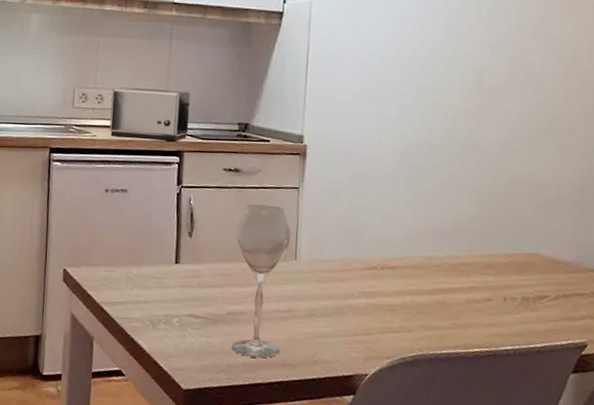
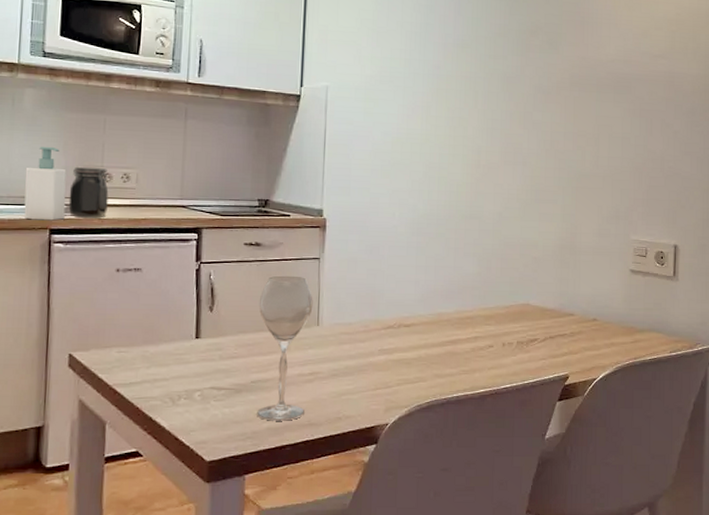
soap bottle: none [29,68,65,140] -> present [23,146,67,221]
jar: none [66,88,100,140] -> present [68,166,109,219]
toaster: present [109,87,190,142] -> none [120,165,208,219]

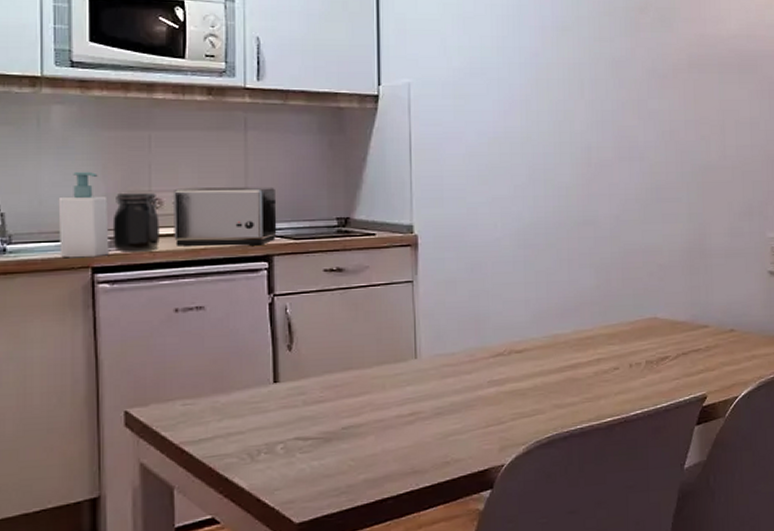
toaster: none [120,165,208,219] -> present [172,186,277,247]
wineglass: present [257,275,313,421] -> none [345,303,409,472]

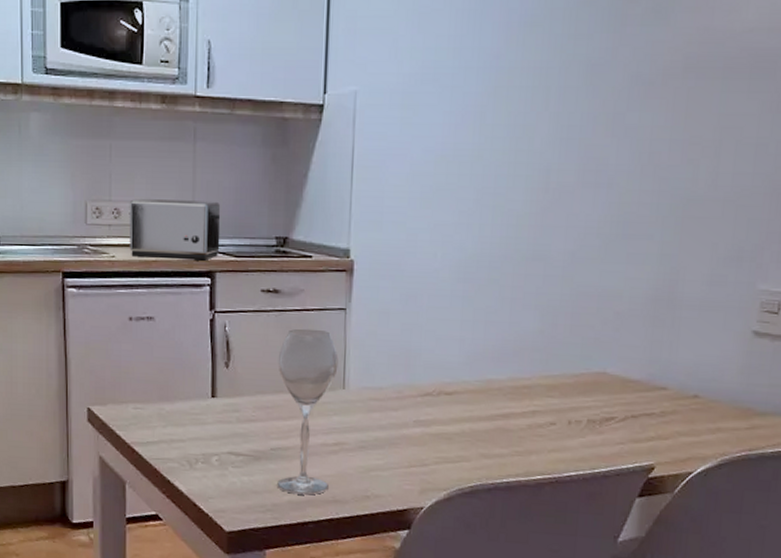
soap bottle: present [58,171,109,259] -> none [36,178,76,263]
jar: present [112,192,159,254] -> none [79,201,118,261]
wineglass: none [345,303,409,472] -> present [277,328,339,495]

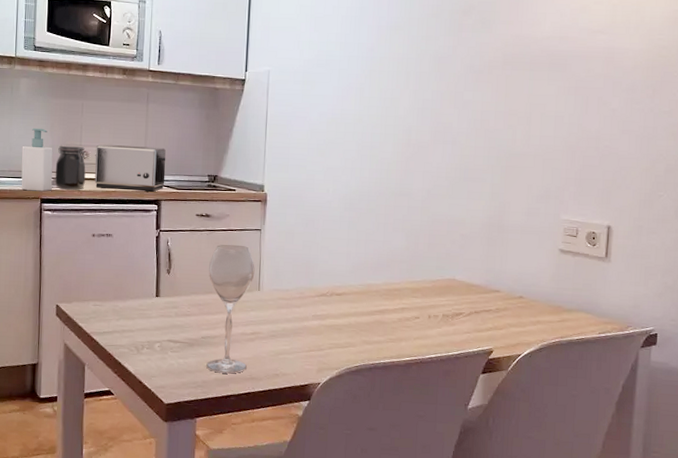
soap bottle: none [36,178,76,263] -> present [21,127,53,192]
jar: none [79,201,118,261] -> present [55,145,86,191]

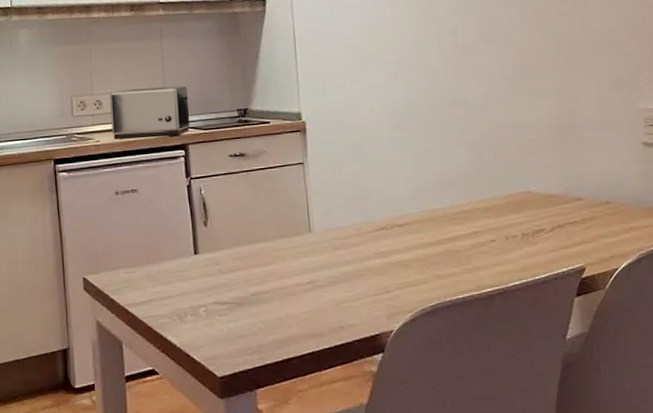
soap bottle: present [21,127,53,192] -> none [27,81,66,153]
jar: present [55,145,86,191] -> none [66,95,101,147]
wineglass: present [206,244,255,374] -> none [249,183,307,334]

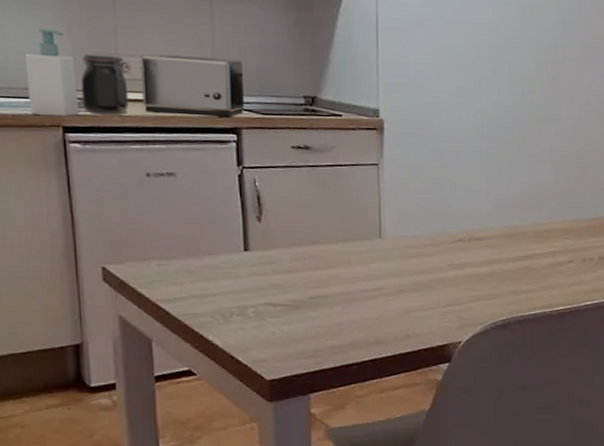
soap bottle: none [27,81,66,153] -> present [24,28,79,117]
jar: none [66,95,101,147] -> present [80,53,129,116]

